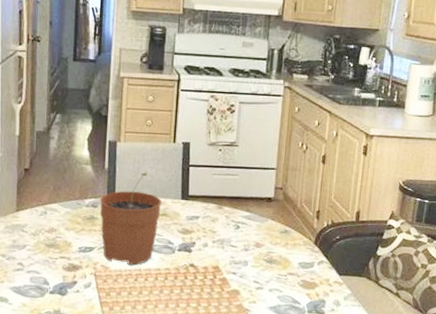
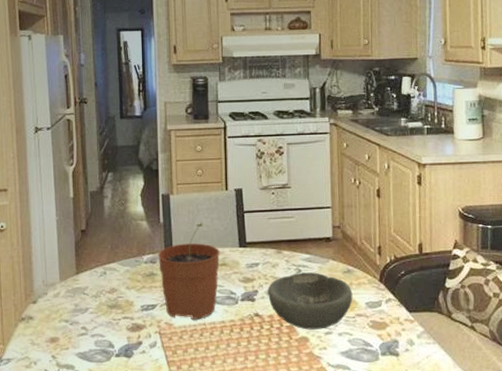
bowl: none [205,229,287,284] -> present [268,272,353,330]

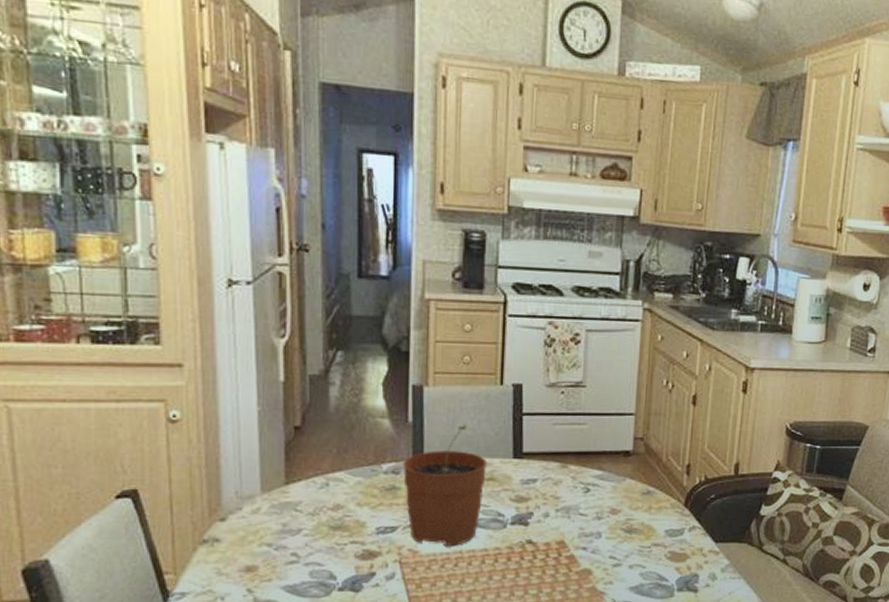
bowl: present [268,272,353,330] -> none [546,492,651,561]

